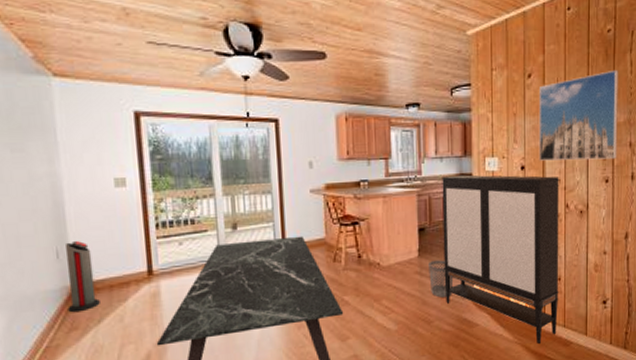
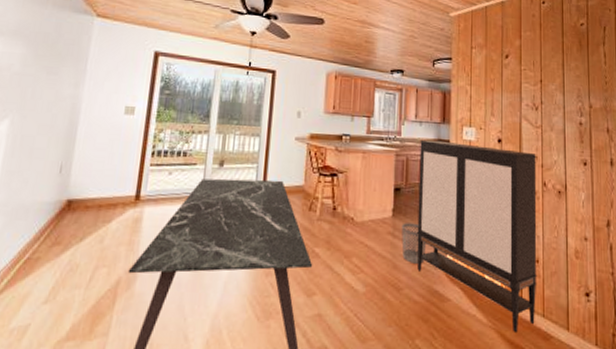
air purifier: present [64,240,100,313] -> none [56,158,91,228]
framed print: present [538,69,618,161] -> none [515,59,595,143]

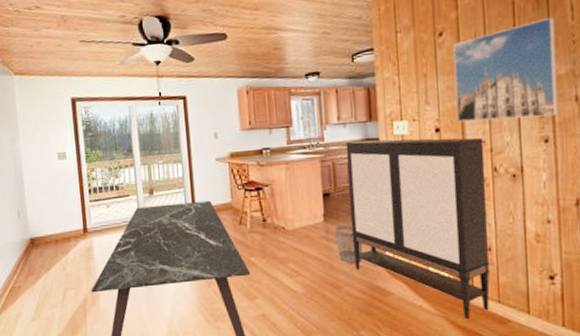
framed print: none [515,59,595,143] -> present [453,16,559,122]

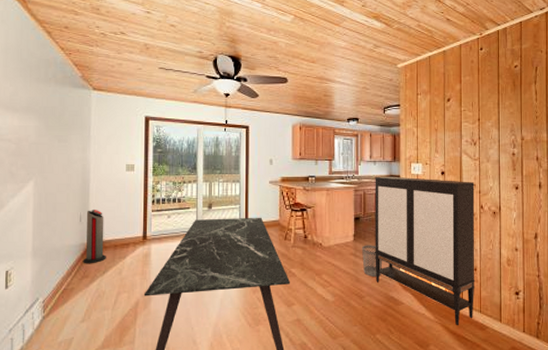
air purifier: none [23,203,49,261] -> present [83,209,106,264]
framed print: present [453,16,559,122] -> none [456,97,526,170]

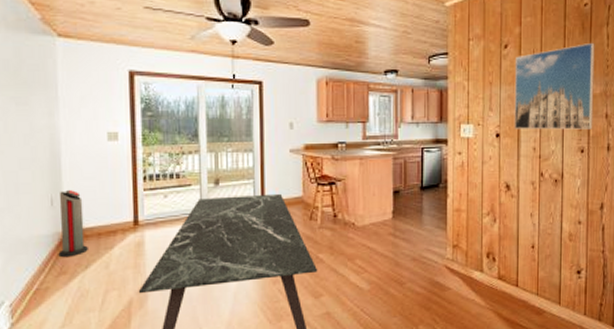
wastebasket: present [362,245,383,277] -> none [402,222,427,260]
storage cabinet: present [375,176,475,326] -> none [417,140,534,312]
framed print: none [456,97,526,170] -> present [514,42,595,130]

